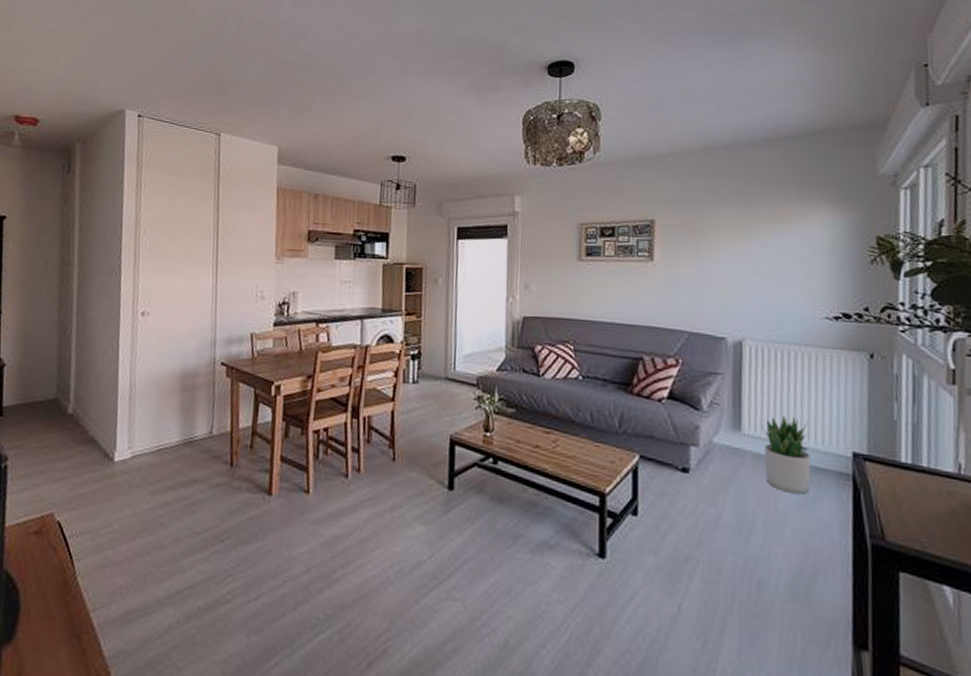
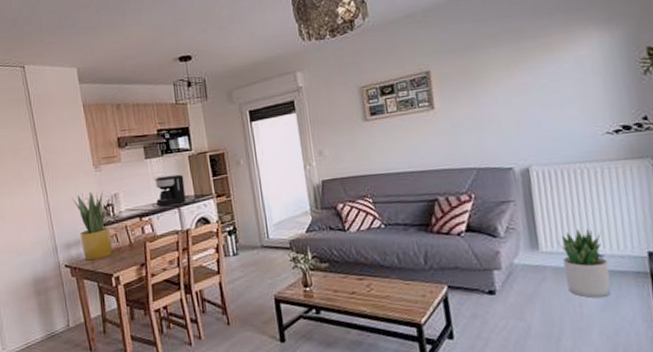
planter: none [244,284,281,363] -> present [72,191,113,261]
coffee maker: none [332,281,382,318] -> present [151,174,196,208]

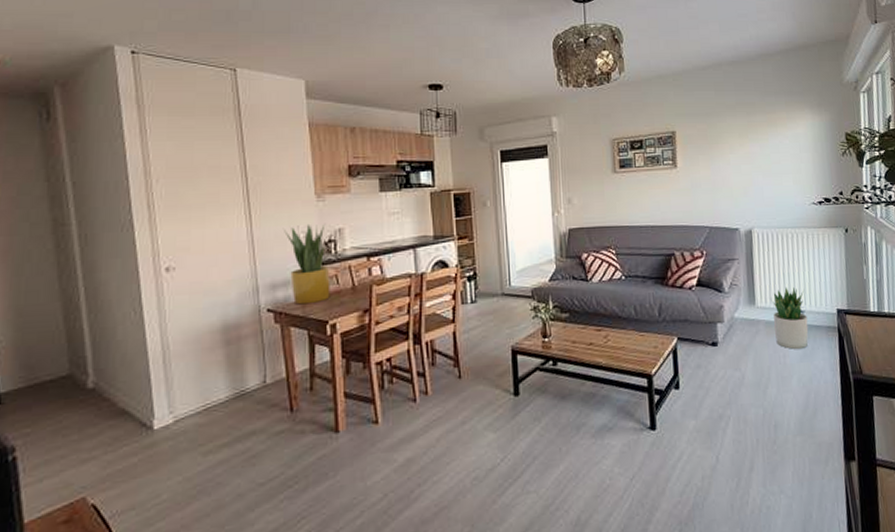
coffee maker: present [151,174,196,208] -> none [382,212,434,248]

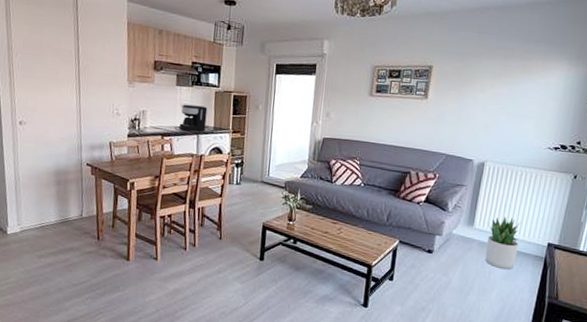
planter: present [284,223,330,305] -> none [103,103,133,165]
coffee maker: none [382,212,434,248] -> present [174,104,214,134]

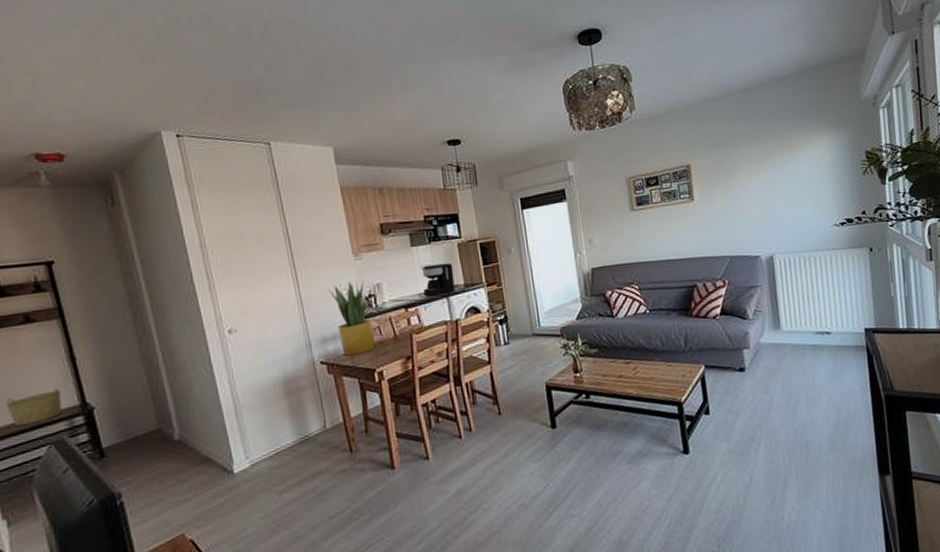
planter: none [103,103,133,165] -> present [328,281,375,356]
planter: present [485,216,520,269] -> none [796,310,837,371]

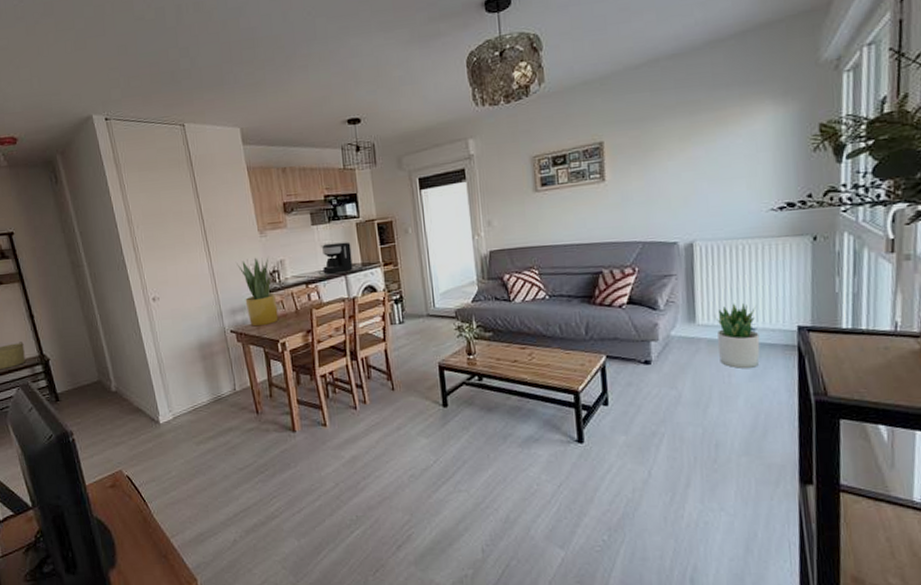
planter: none [796,310,837,371] -> present [715,303,761,368]

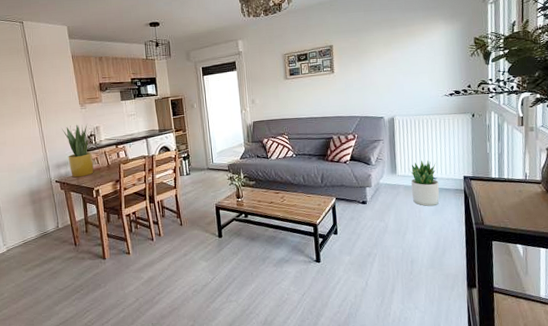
coffee maker: present [318,242,363,276] -> none [125,113,160,139]

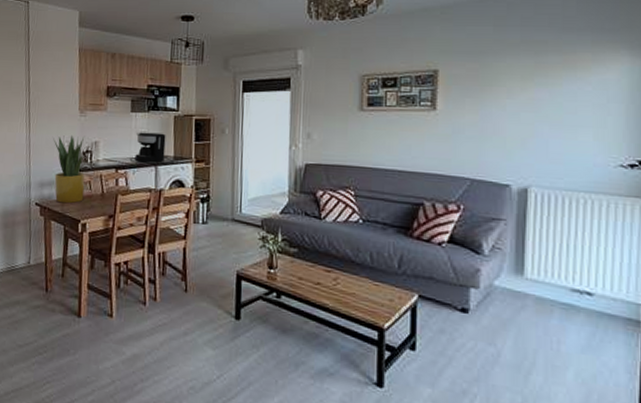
coffee maker: none [125,113,160,139] -> present [129,132,174,165]
planter: present [409,160,440,206] -> none [546,261,598,338]

